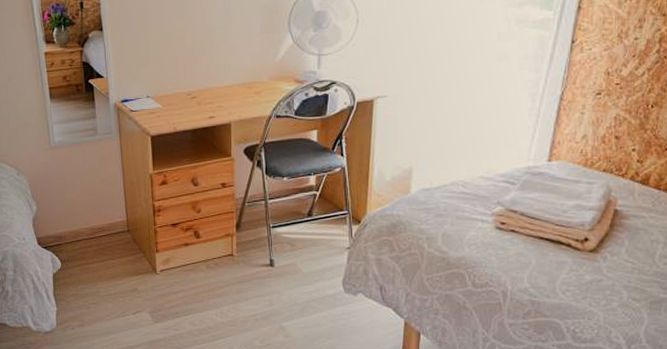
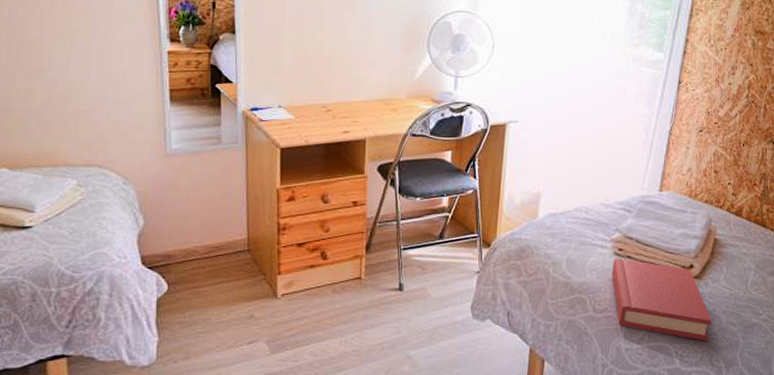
hardback book: none [493,232,611,317] -> present [612,258,712,341]

